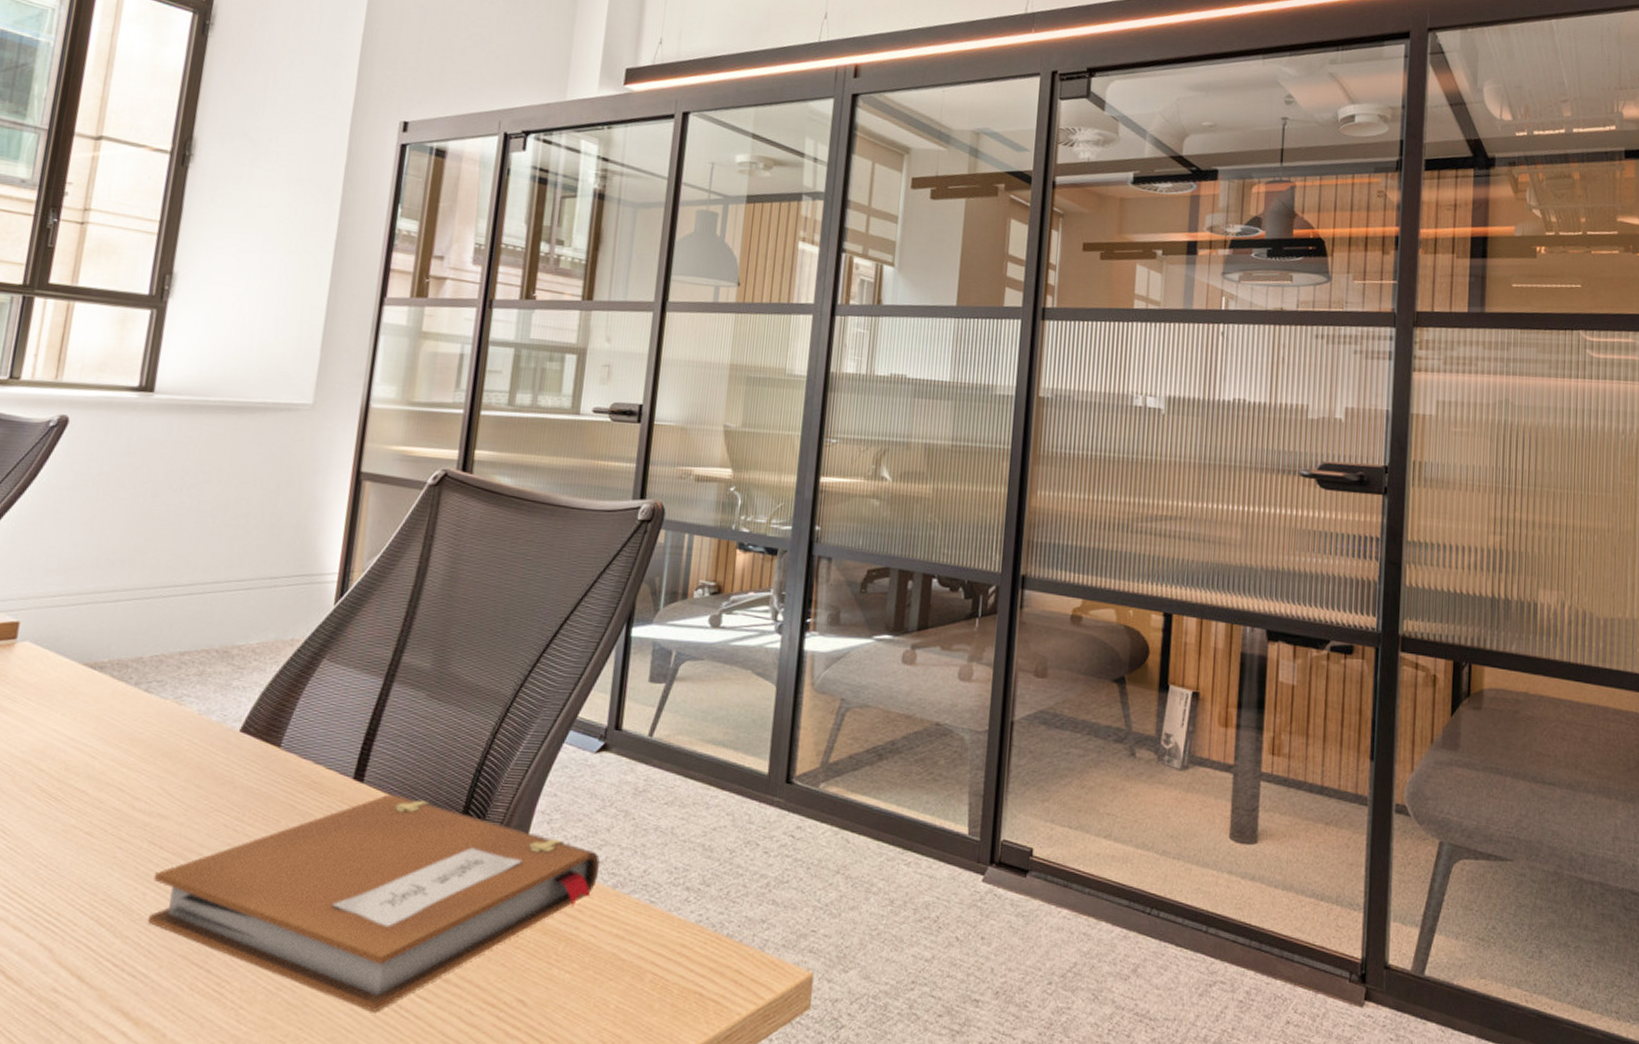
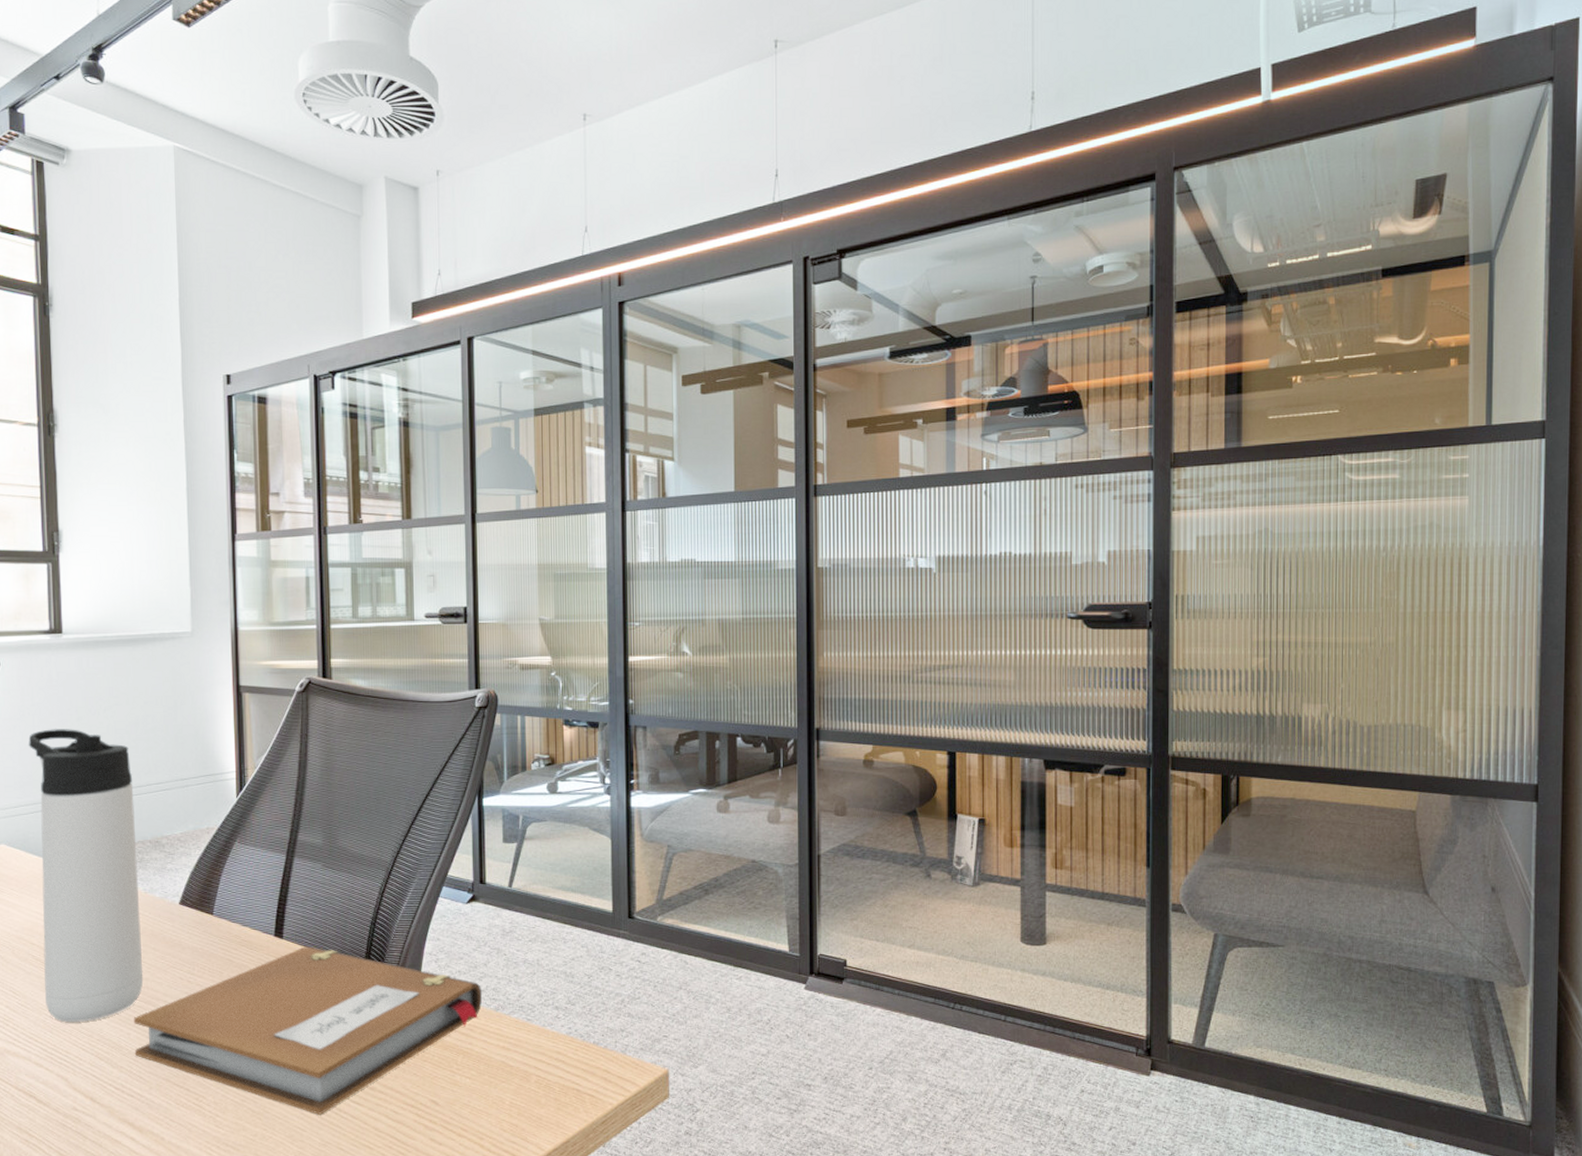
thermos bottle: none [42,504,211,875] -> present [28,729,144,1022]

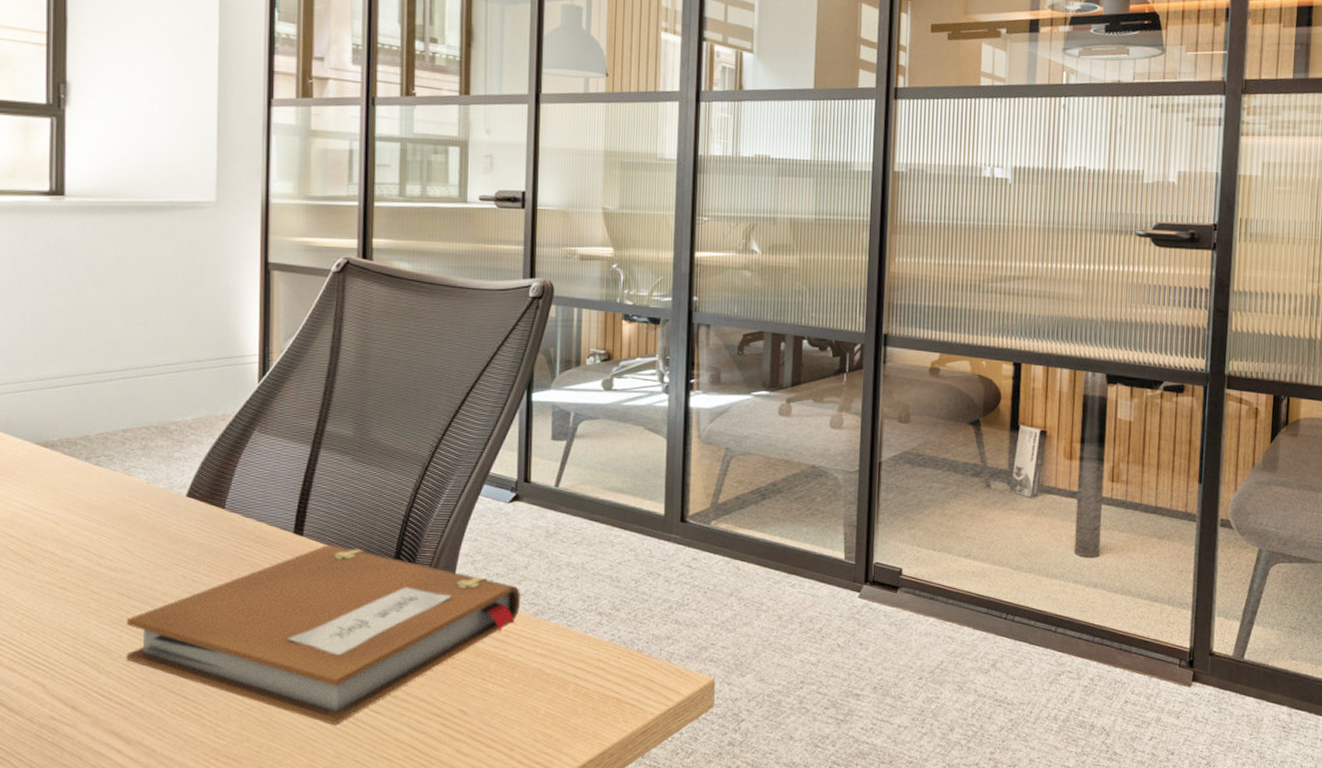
thermos bottle: present [28,729,144,1022] -> none [18,300,141,623]

